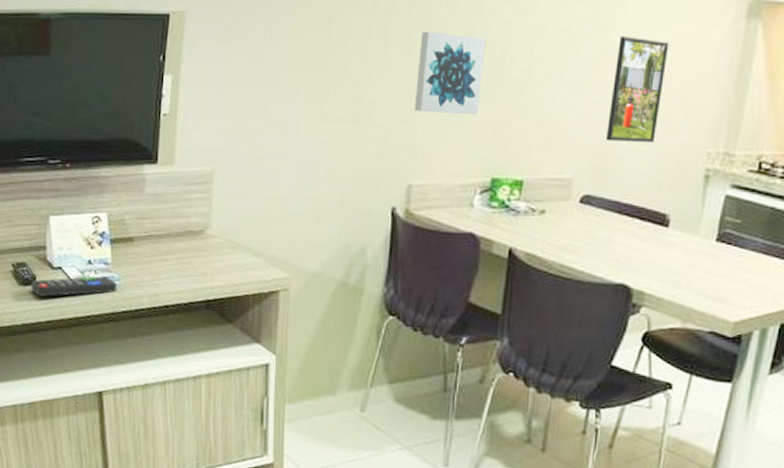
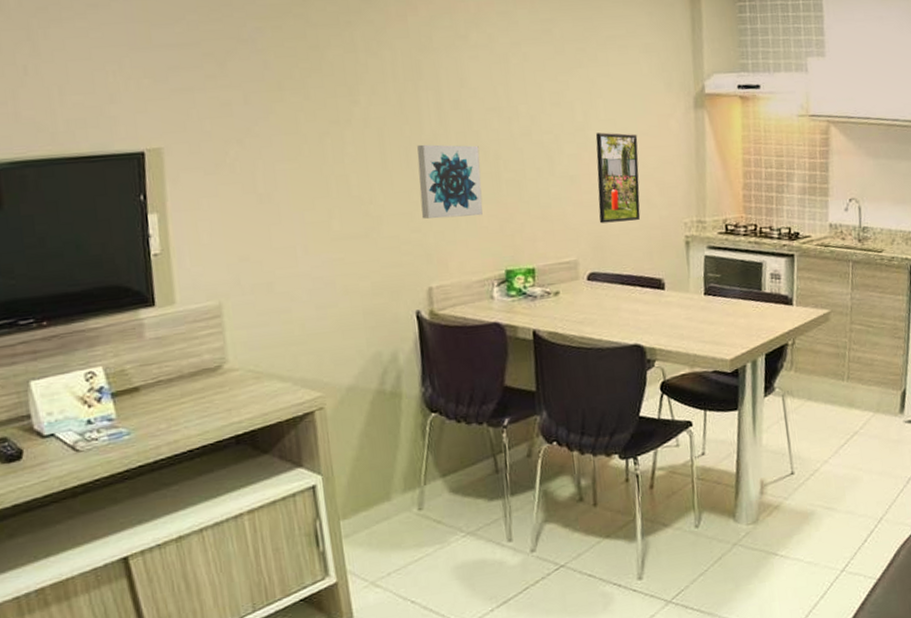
remote control: present [31,276,118,297] -> none [17,433,128,471]

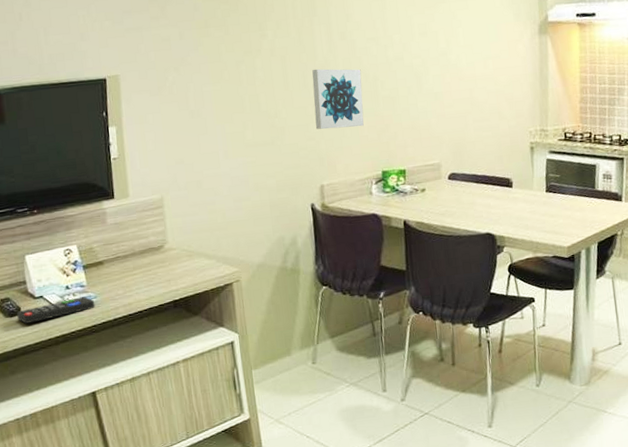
remote control: none [17,433,128,471] -> present [17,297,95,324]
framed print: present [596,132,641,224] -> none [456,56,493,132]

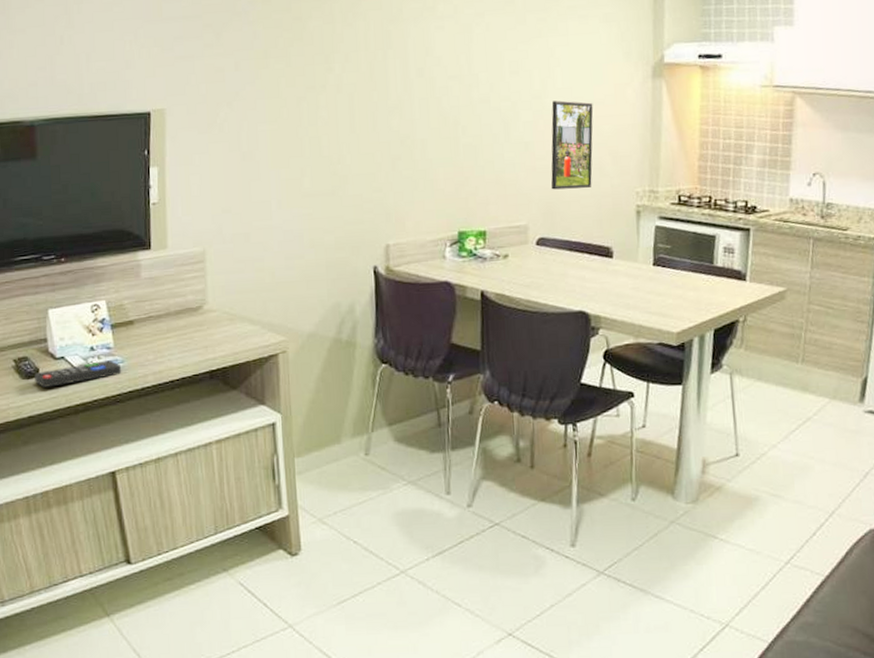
wall art: present [312,68,364,129] -> none [382,109,441,180]
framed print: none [456,56,493,132] -> present [551,100,594,190]

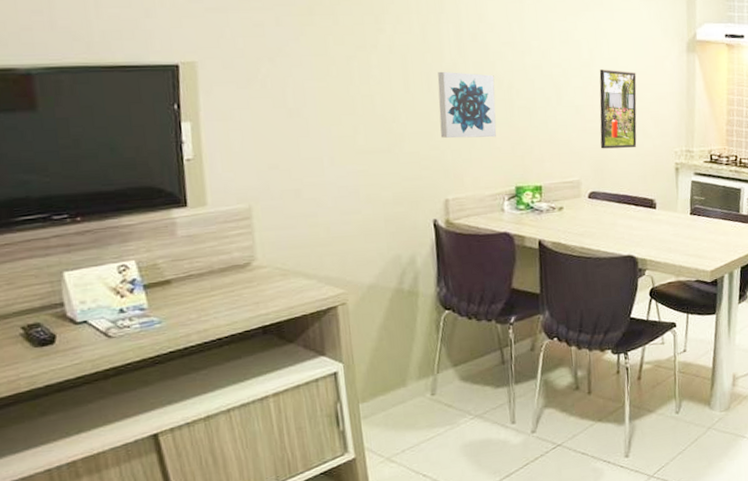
remote control: present [35,360,122,387] -> none [50,321,160,354]
wall art: none [382,109,441,180] -> present [437,71,497,139]

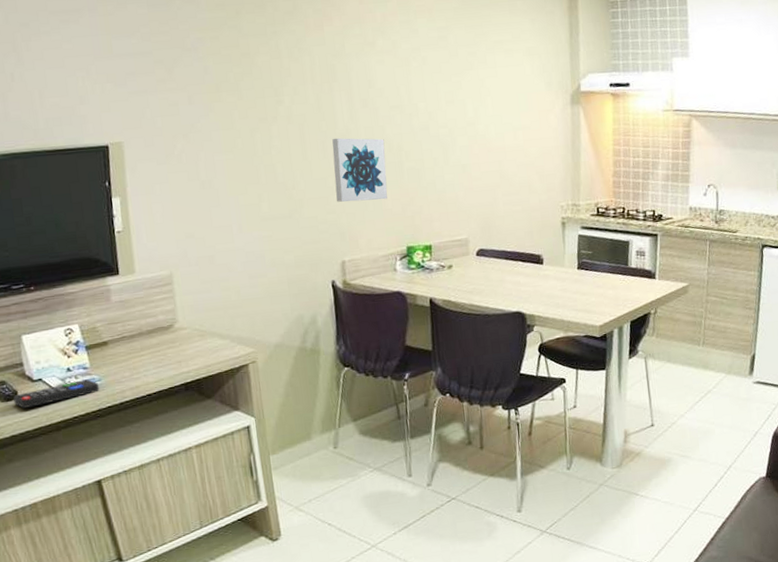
remote control: none [50,321,160,354] -> present [13,379,100,408]
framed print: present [599,69,637,149] -> none [484,126,523,206]

